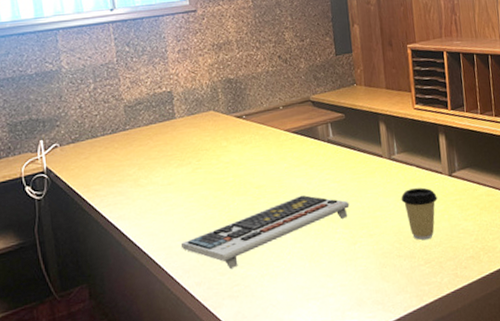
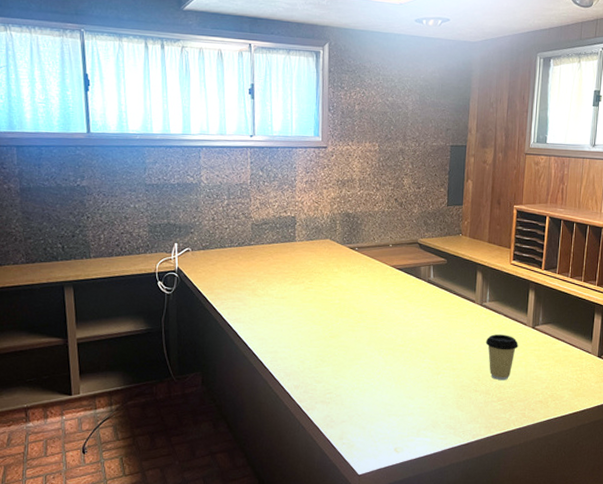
computer keyboard: present [181,195,350,269] -> none [286,326,439,378]

